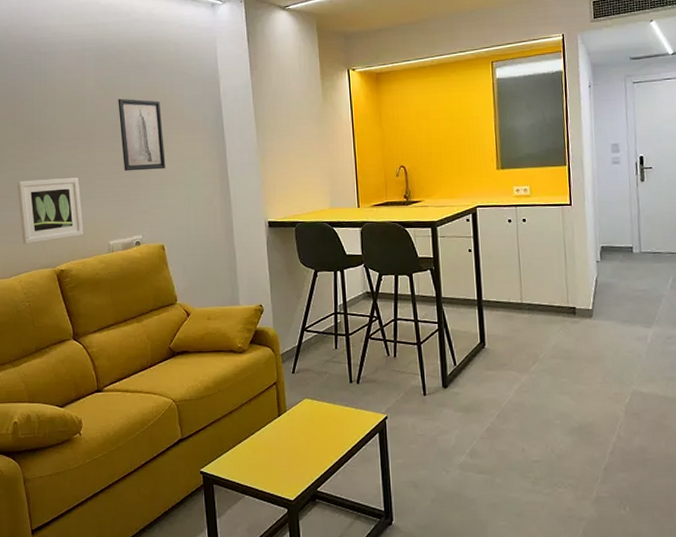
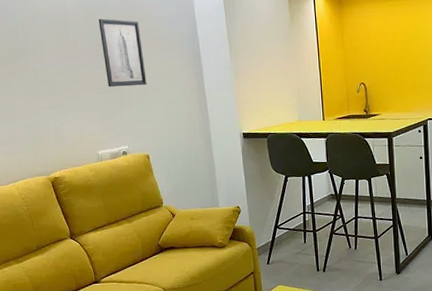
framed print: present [16,177,84,245] -> none [6,93,74,155]

